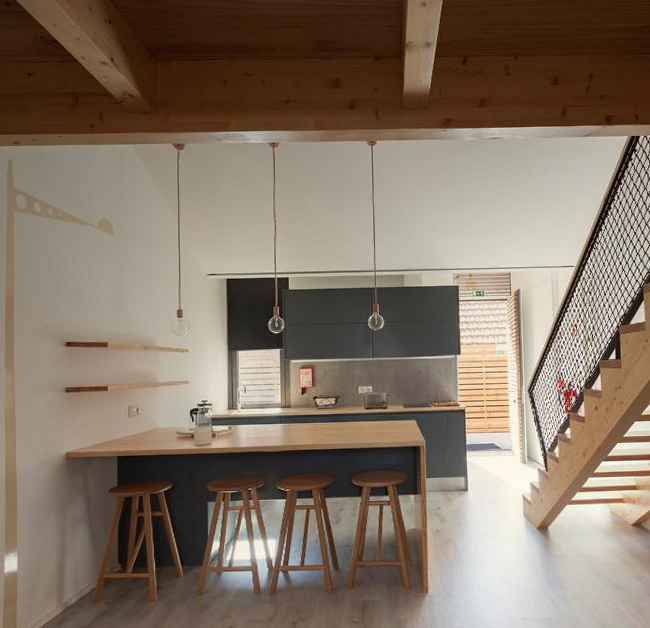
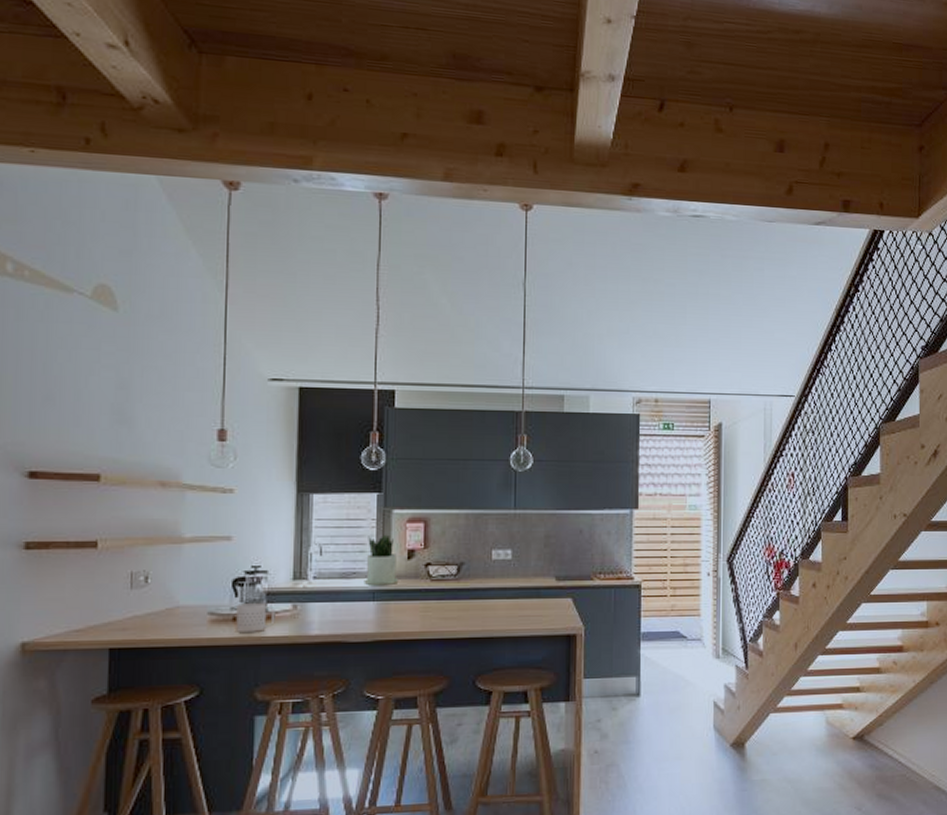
planter: none [273,377,297,413] -> present [364,534,399,586]
toaster: present [364,390,389,410] -> none [499,556,536,583]

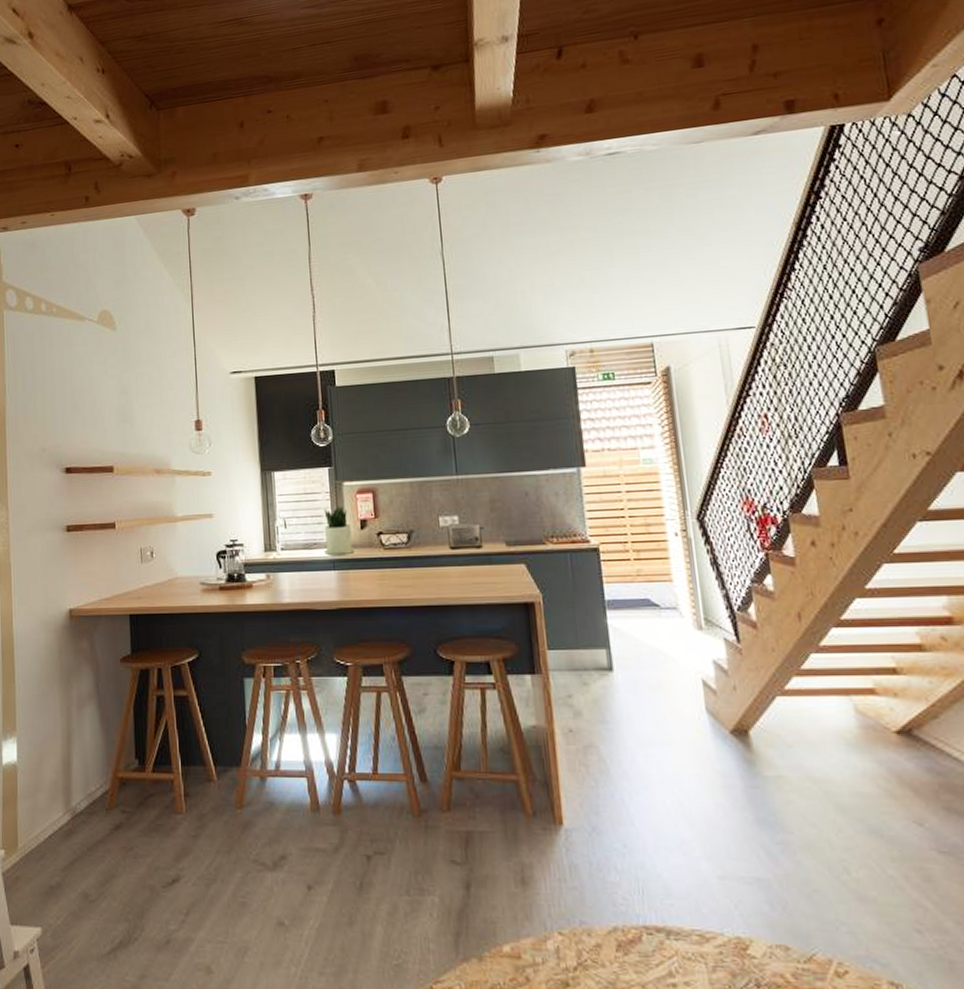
mug: present [236,602,275,632] -> none [221,572,253,600]
toaster: none [499,556,536,583] -> present [447,521,484,550]

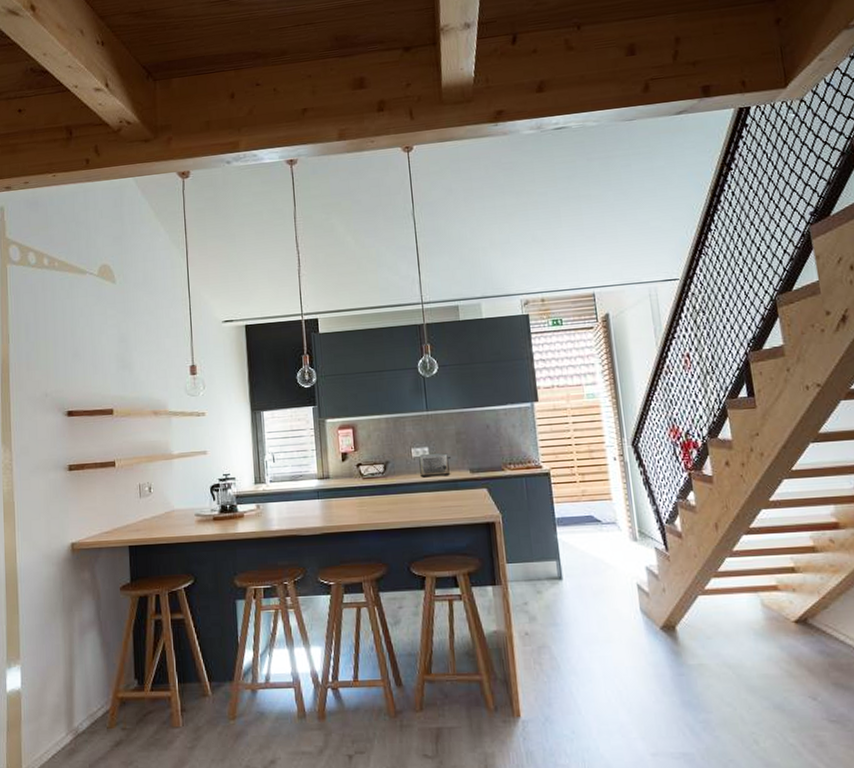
planter: present [324,506,355,556] -> none [309,441,337,486]

